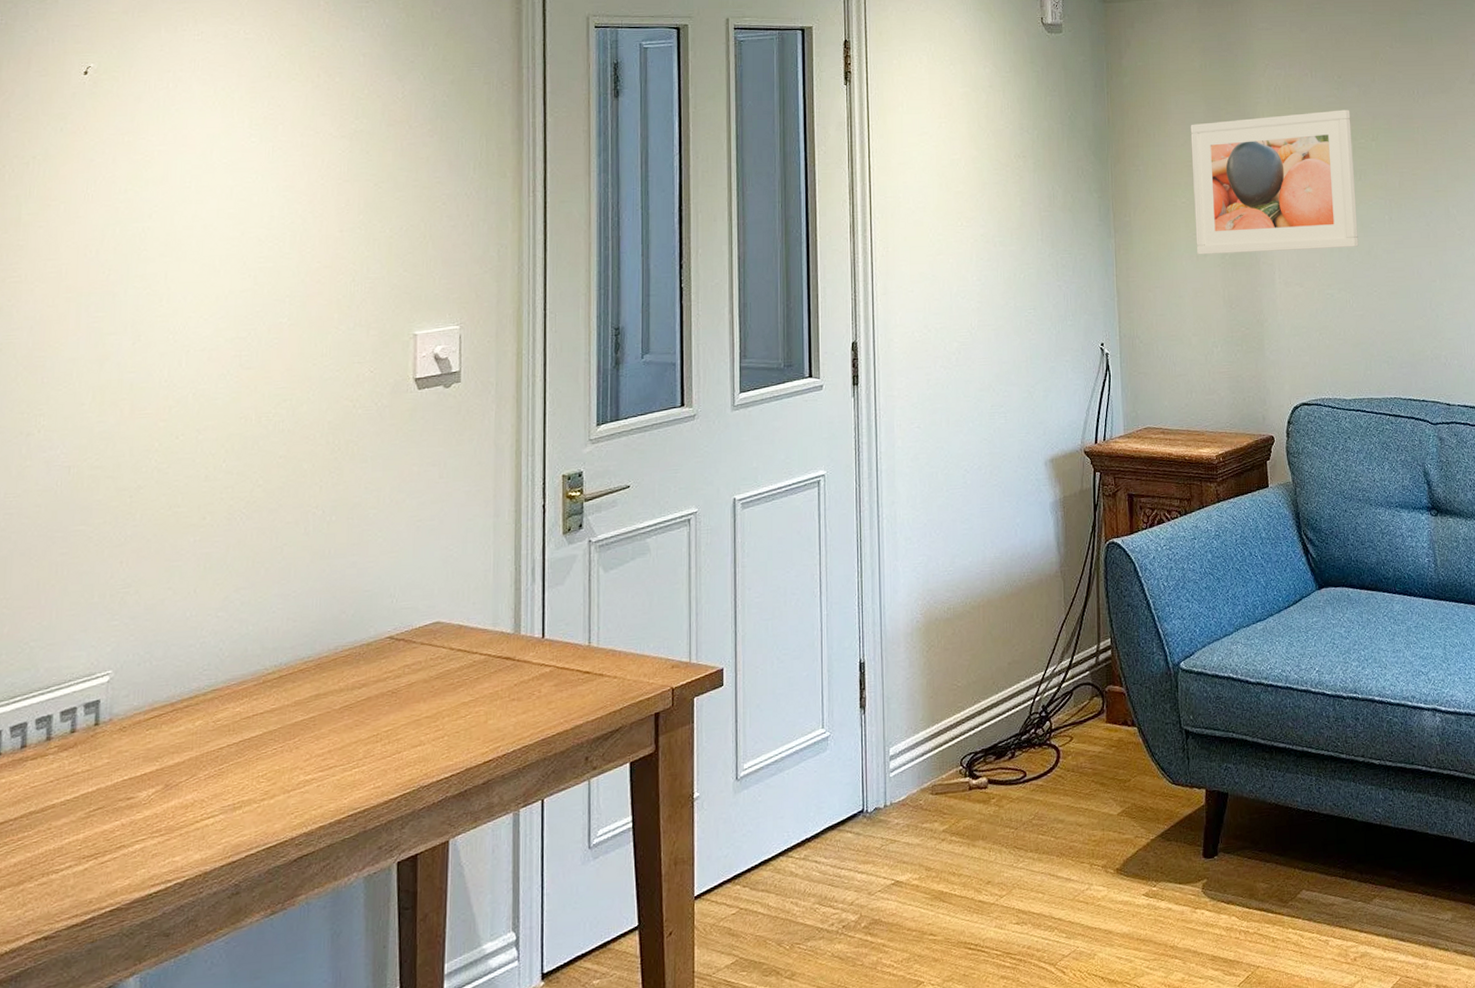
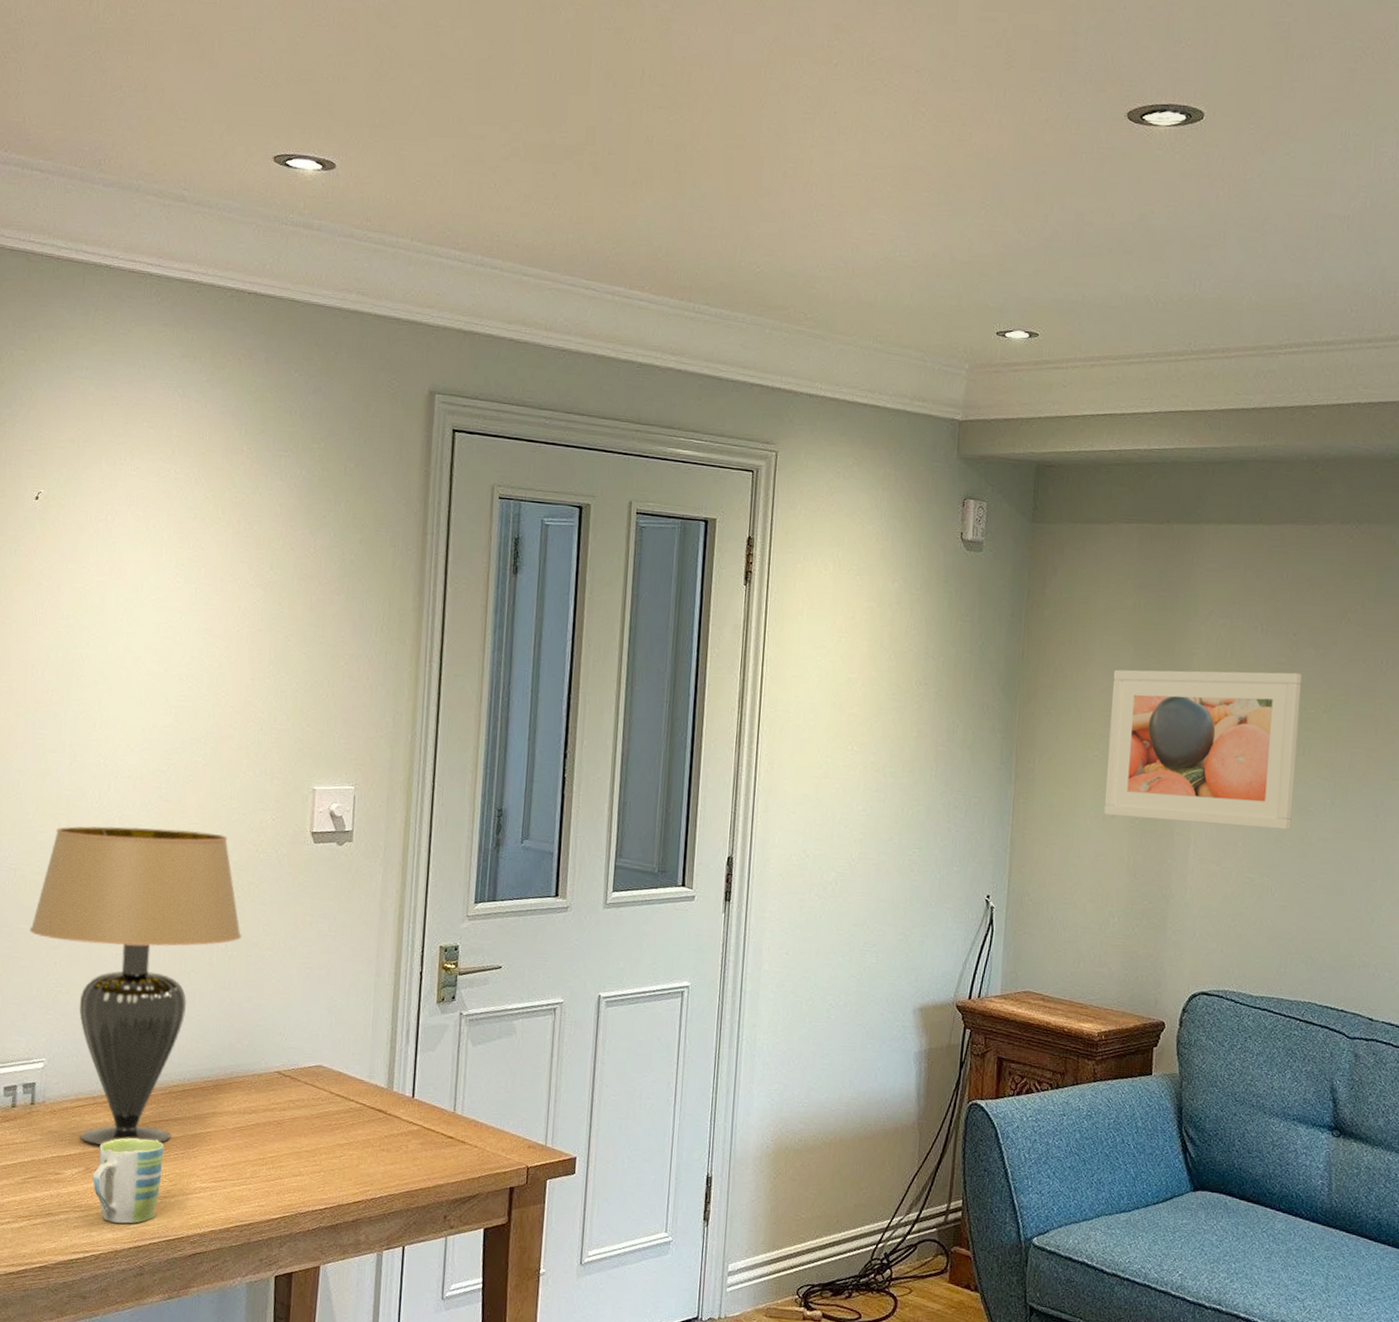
table lamp: none [88,395,341,757] -> present [30,826,242,1145]
mug: none [173,737,260,842] -> present [92,1137,164,1224]

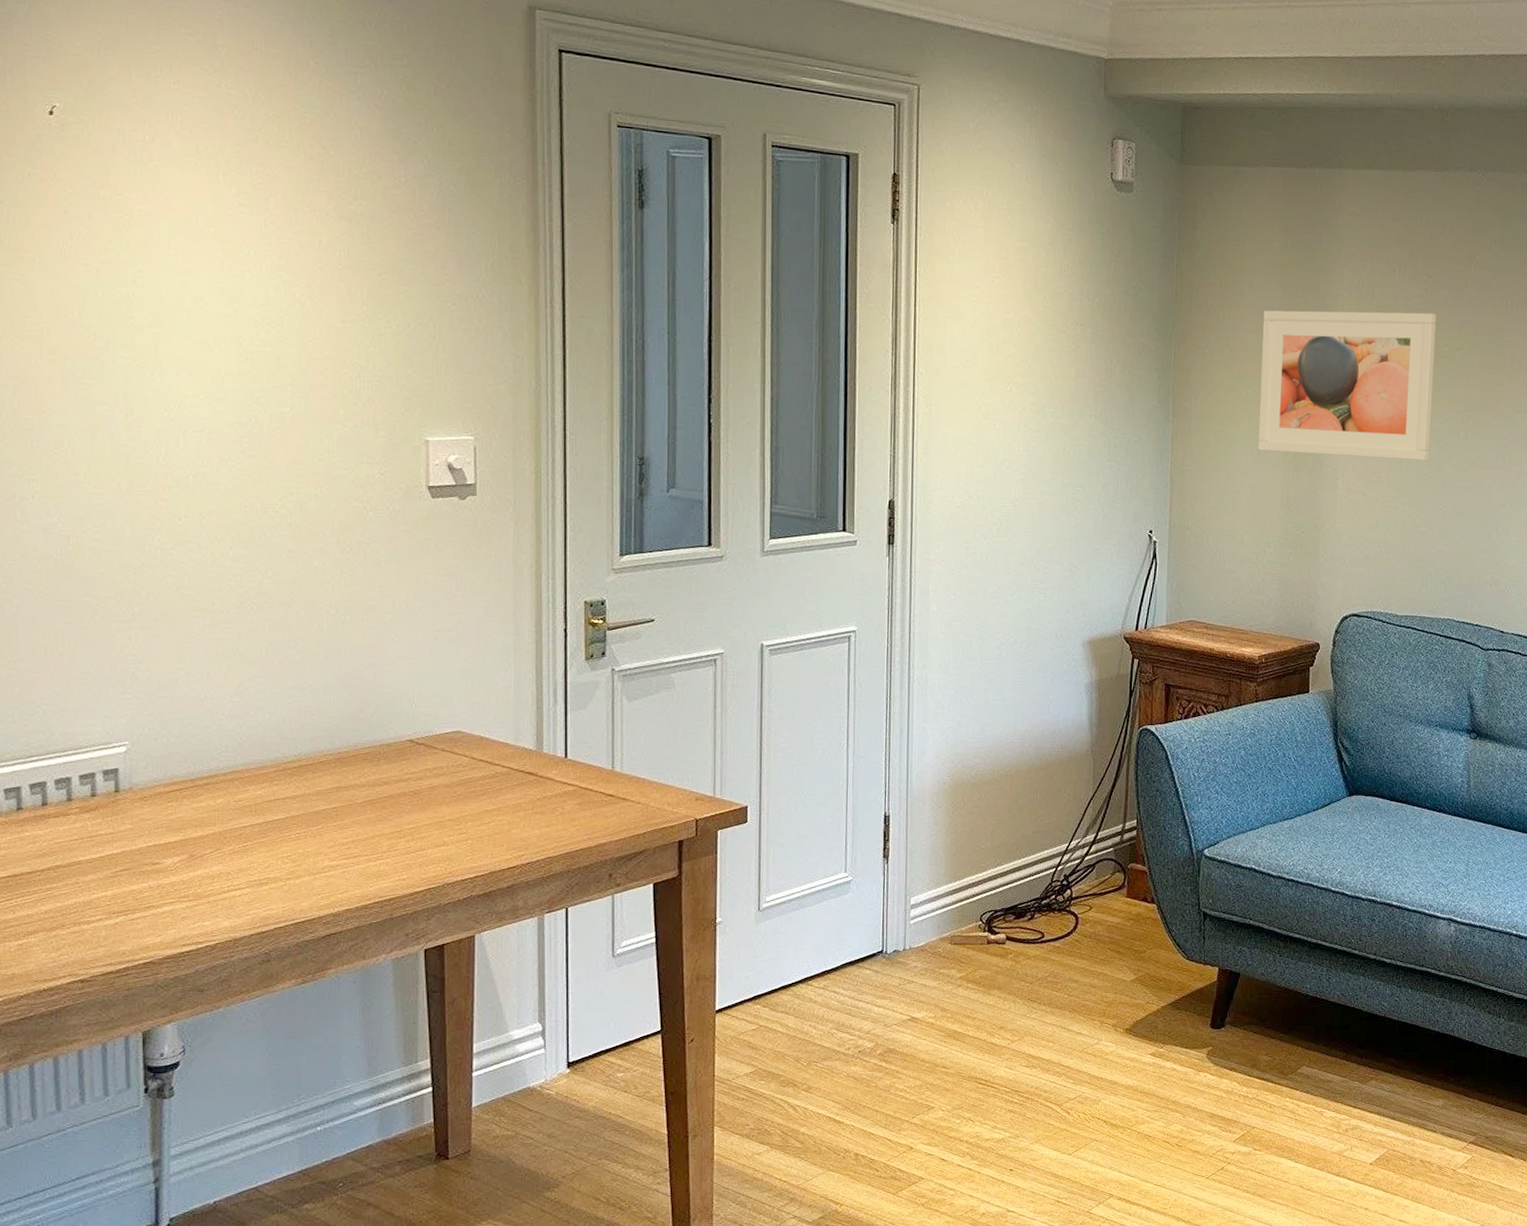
table lamp: present [30,826,242,1145] -> none [93,485,355,830]
mug: present [92,1137,164,1224] -> none [199,819,283,910]

